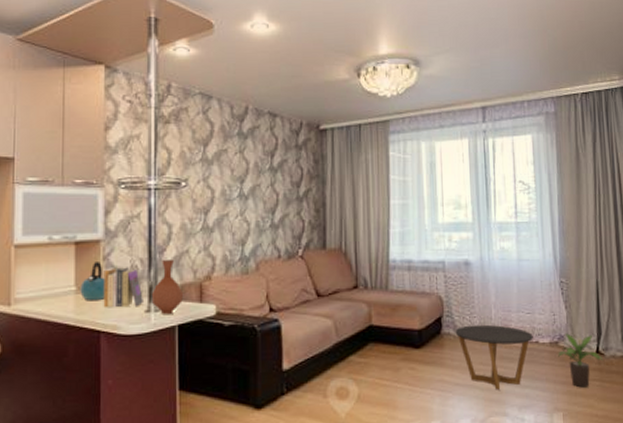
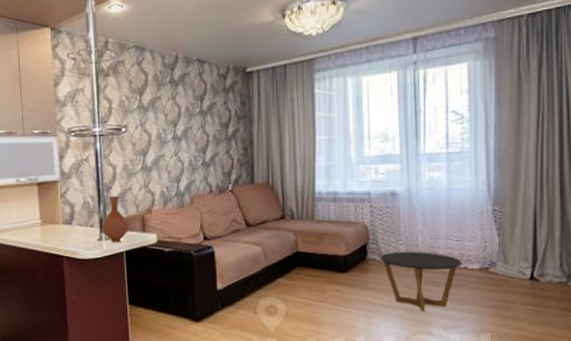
kettle: present [80,262,105,301] -> none [44,199,64,232]
books: present [103,267,143,308] -> none [62,203,96,237]
potted plant: present [554,333,604,388] -> none [484,260,538,311]

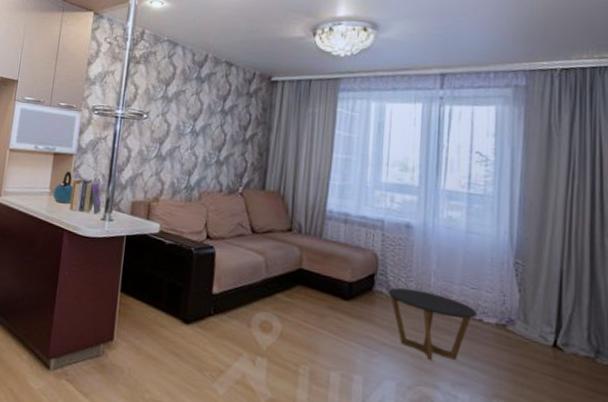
kettle: none [44,199,64,232] -> present [52,171,73,204]
books: none [62,203,96,237] -> present [69,178,101,215]
vase: present [103,196,128,242] -> none [108,178,134,225]

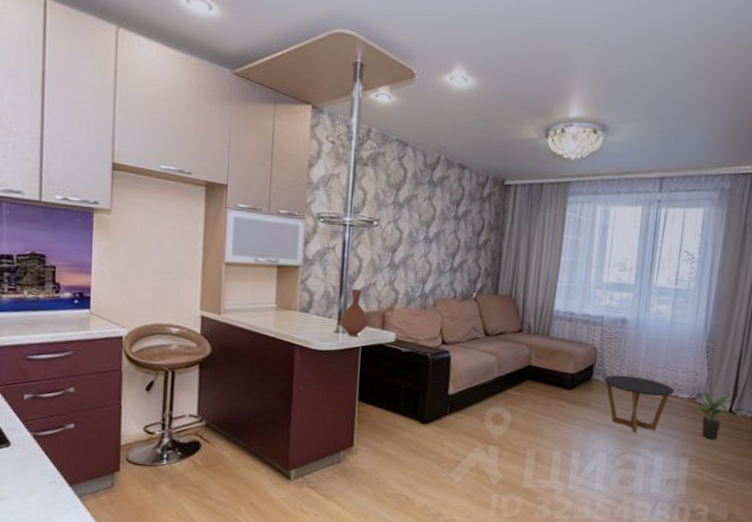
kettle: present [52,171,73,204] -> none [279,285,301,318]
books: present [69,178,101,215] -> none [299,291,333,328]
vase: none [108,178,134,225] -> present [341,289,368,336]
potted plant: none [500,317,562,381] -> present [690,392,734,440]

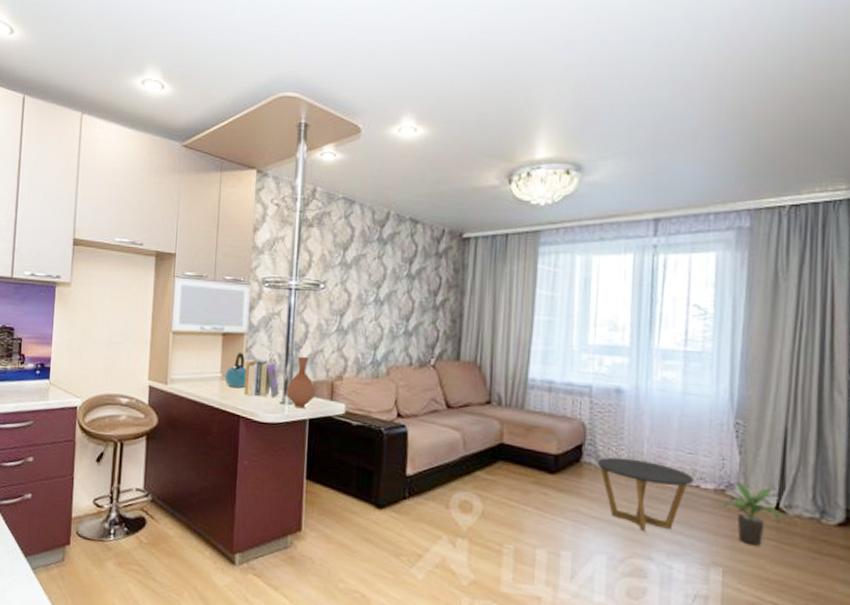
kettle: none [279,285,301,318] -> present [224,353,247,388]
books: none [299,291,333,328] -> present [244,359,279,398]

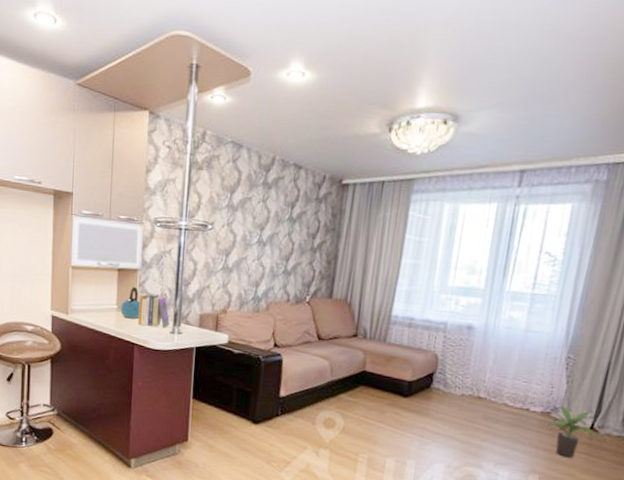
vase: present [287,357,315,408] -> none [176,292,202,337]
side table: present [597,457,693,531] -> none [445,384,525,445]

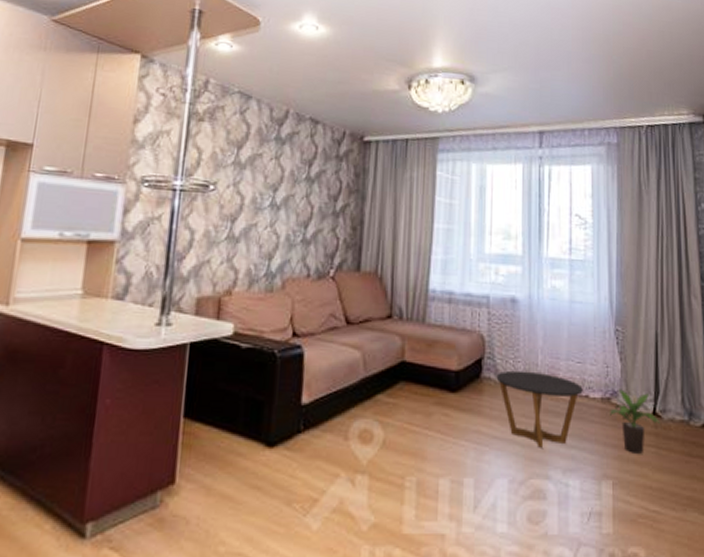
kettle: present [120,287,140,319] -> none [86,264,116,308]
books: present [137,293,170,328] -> none [110,272,155,319]
side table: none [445,384,525,445] -> present [496,370,583,448]

